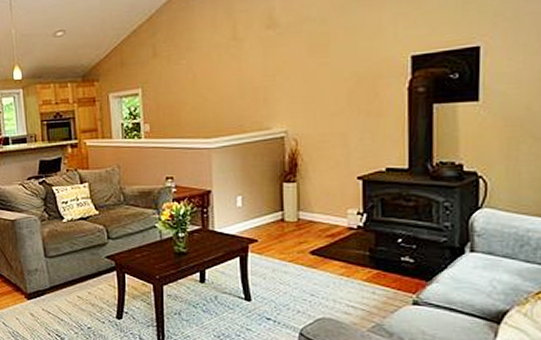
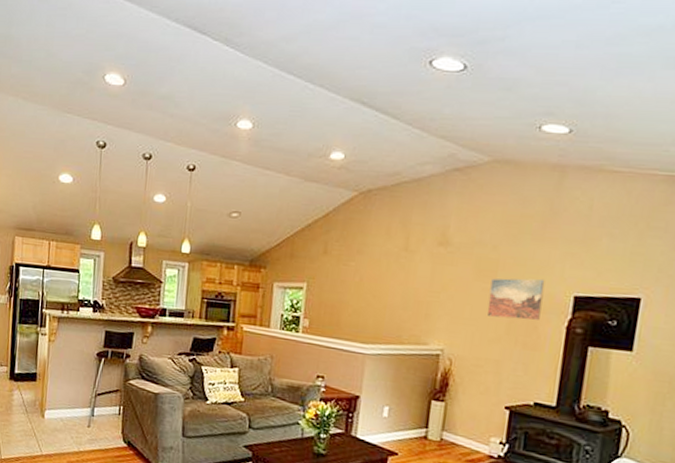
wall art: none [325,44,380,90] -> present [486,278,545,320]

